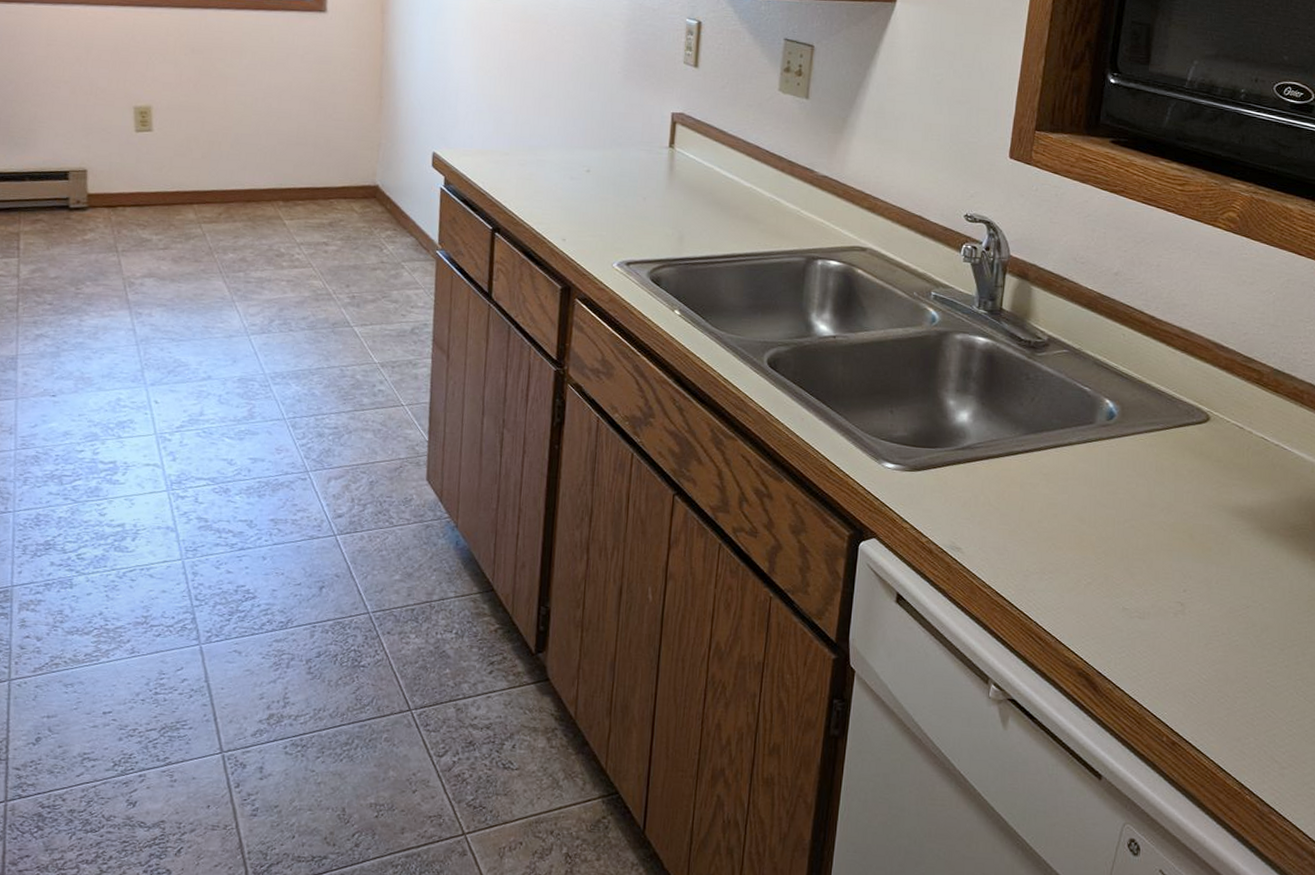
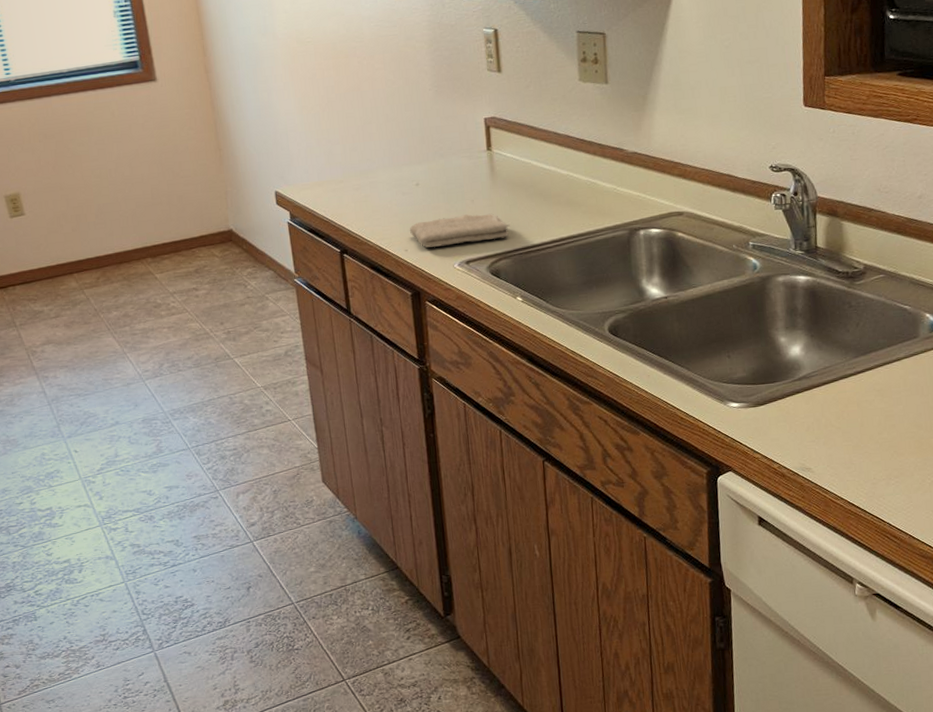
washcloth: none [570,211,680,244] -> present [409,213,510,248]

